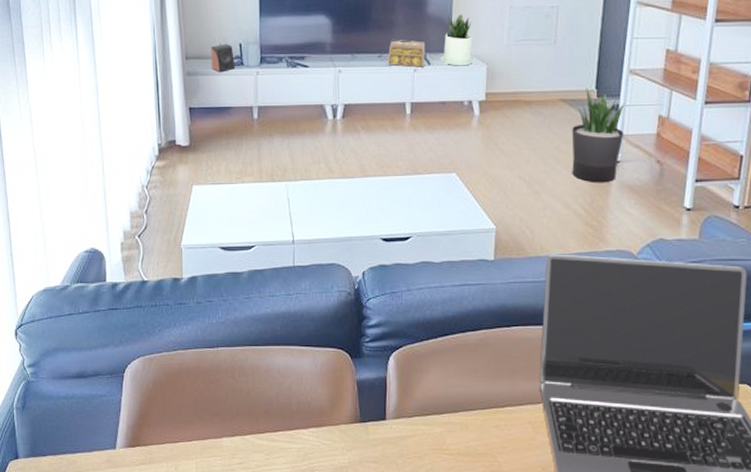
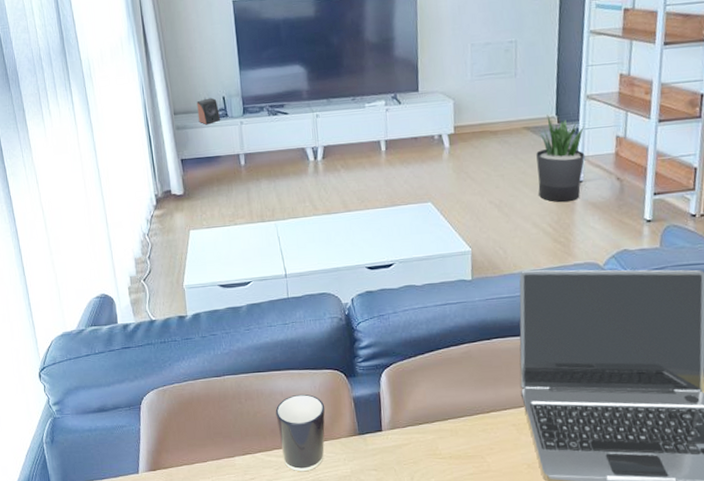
mug: none [271,373,326,459] -> present [275,394,325,472]
decorative box: present [387,39,426,68] -> none [360,82,396,108]
planter: present [440,13,473,66] -> none [409,53,440,104]

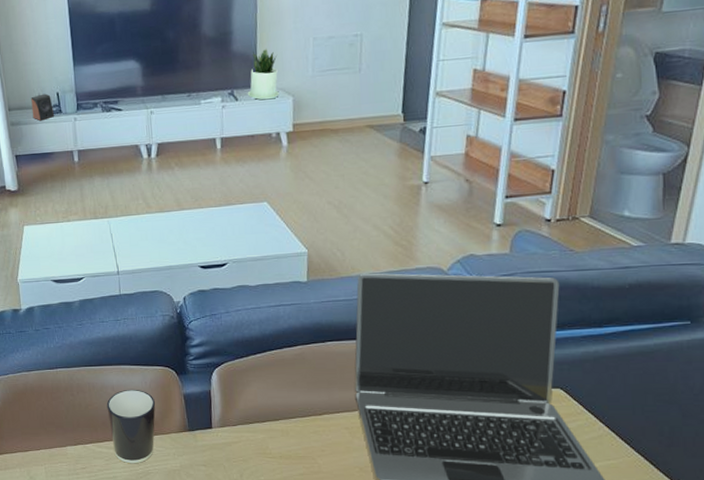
planter: none [409,53,440,104] -> present [247,48,279,100]
planter: present [536,114,585,202] -> none [379,112,433,204]

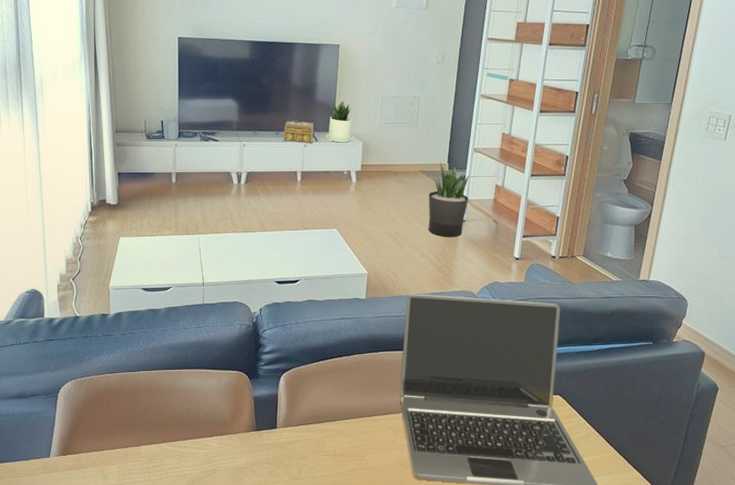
speaker: present [31,93,54,121] -> none [137,120,157,144]
mug: present [106,389,156,464] -> none [182,391,228,462]
decorative box: none [196,78,233,104] -> present [283,120,314,143]
planter: none [379,112,433,204] -> present [428,162,471,237]

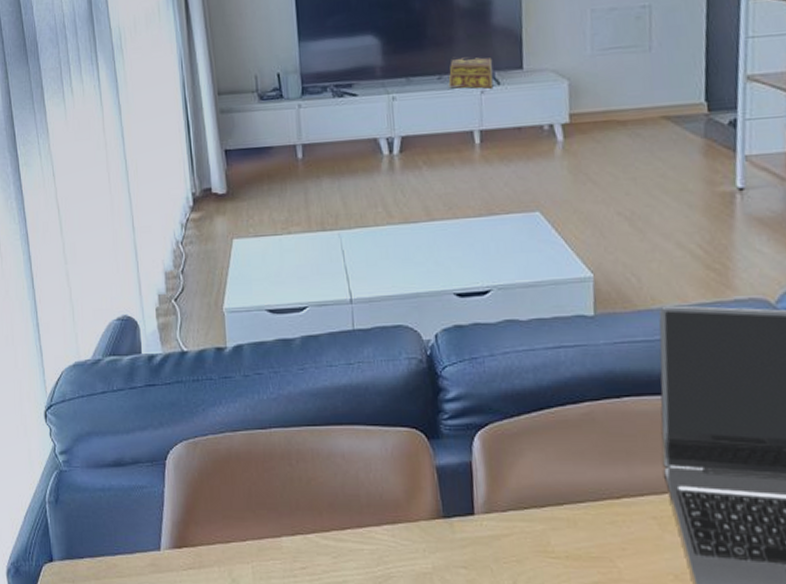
planter: present [326,100,352,143] -> none [511,21,551,85]
planter: present [428,162,471,237] -> none [679,100,747,216]

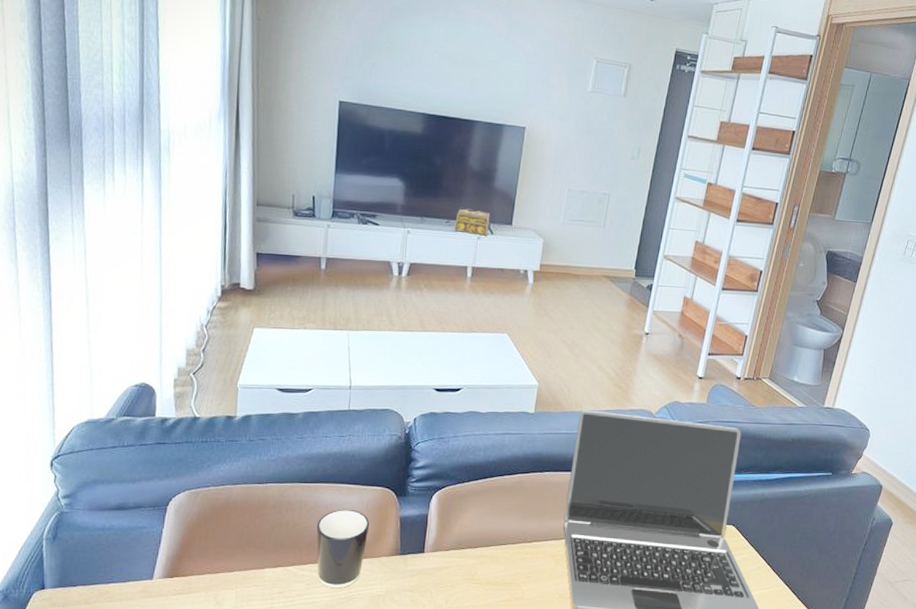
mug: none [335,458,400,564] -> present [316,509,370,589]

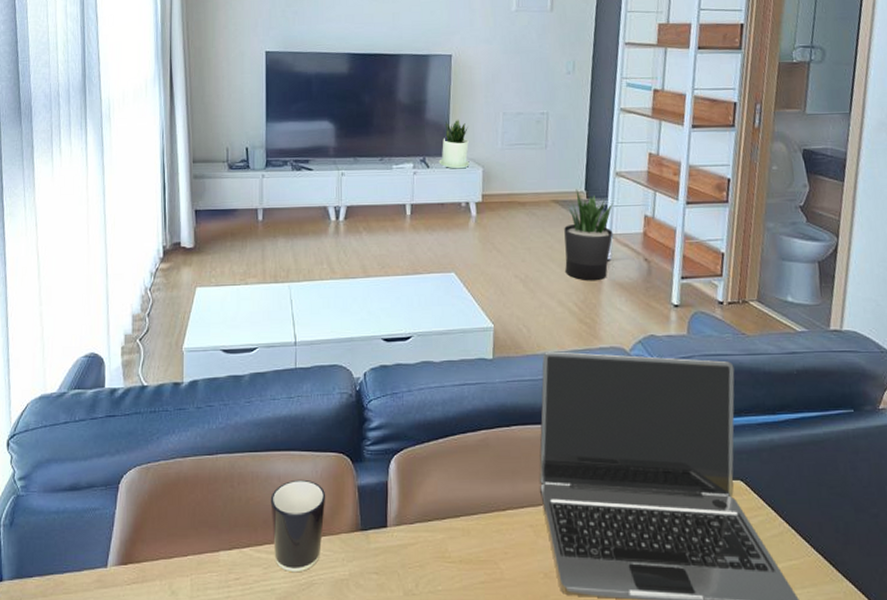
decorative box: present [453,207,490,236] -> none [388,143,425,171]
planter: none [502,190,534,239] -> present [438,119,470,169]
planter: none [608,267,659,350] -> present [564,189,614,280]

